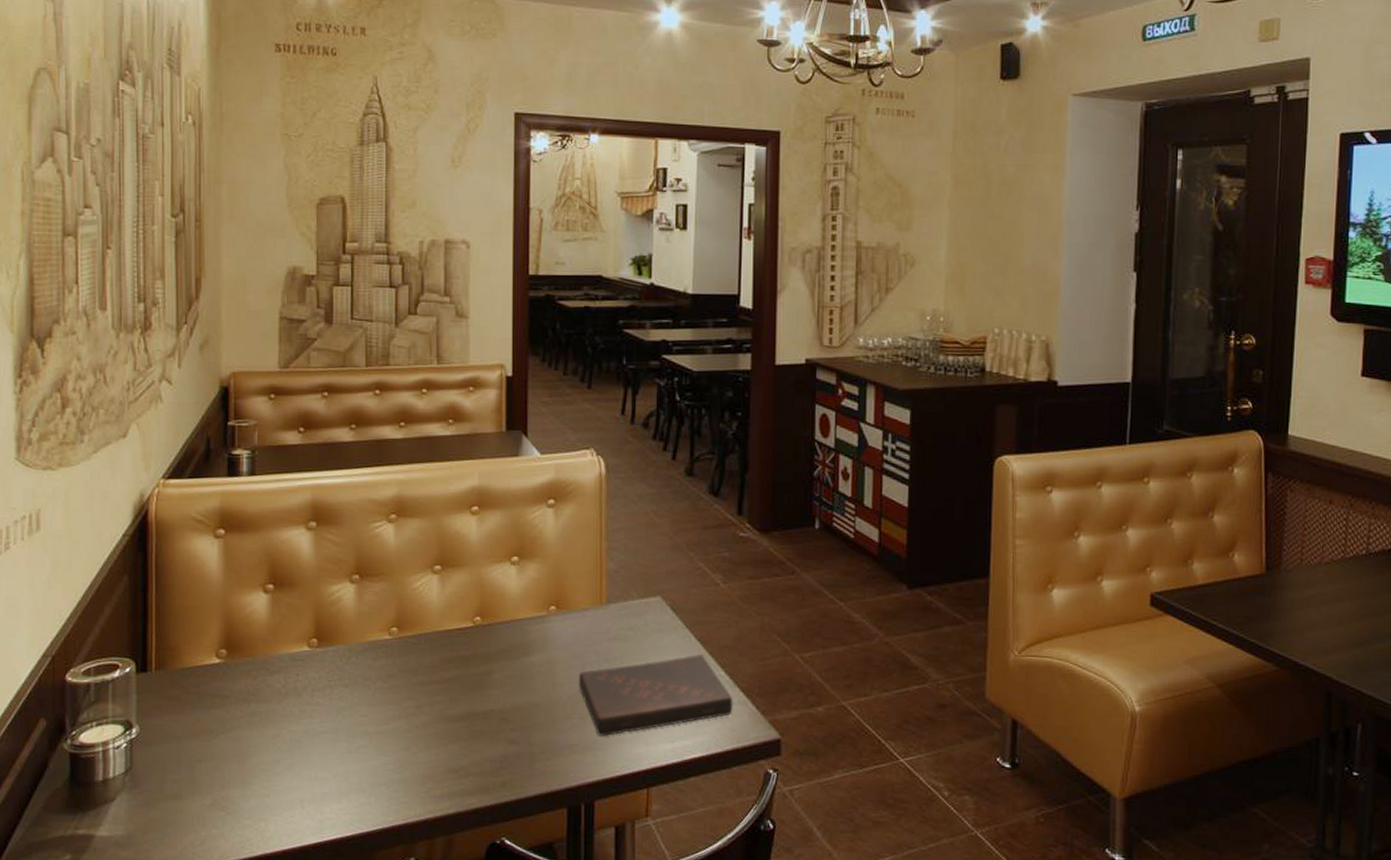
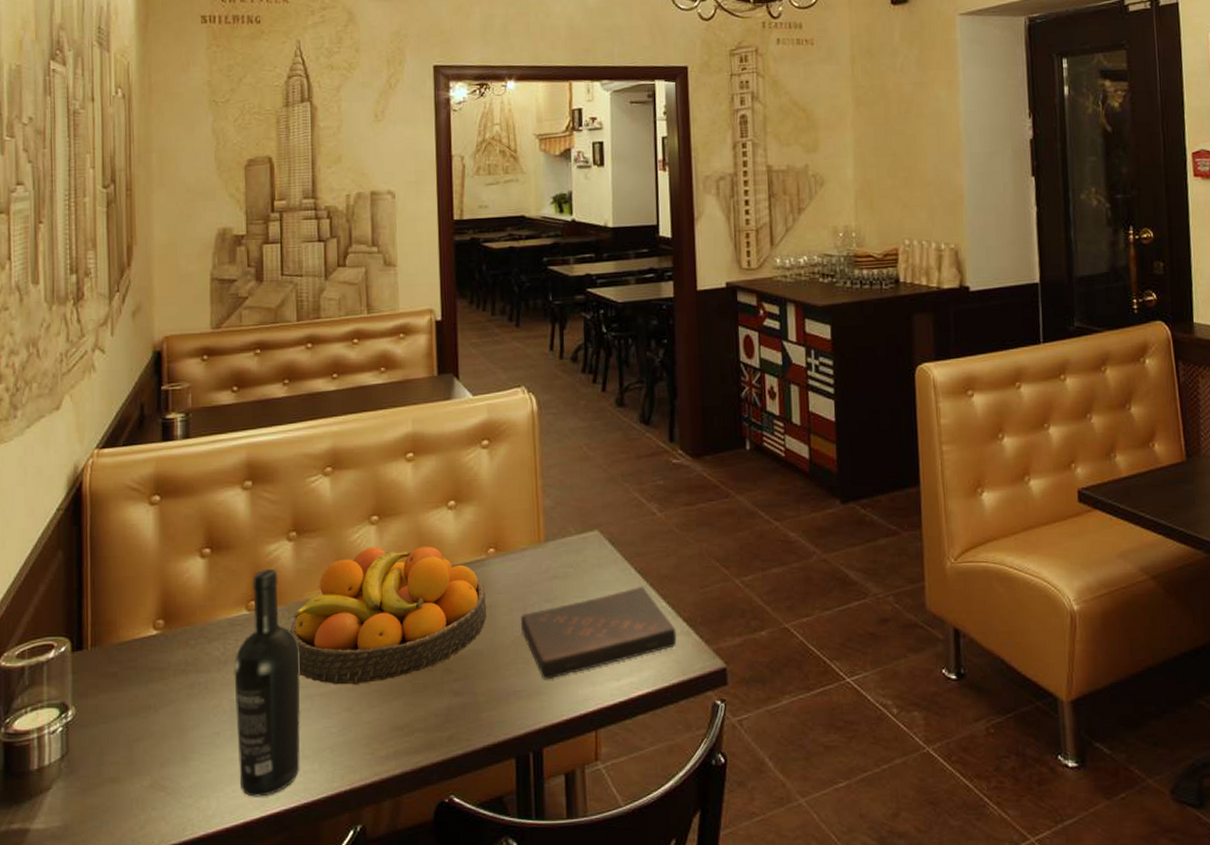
wine bottle: none [294,608,360,824] -> present [234,568,301,797]
fruit bowl: none [350,595,546,726] -> present [290,546,487,685]

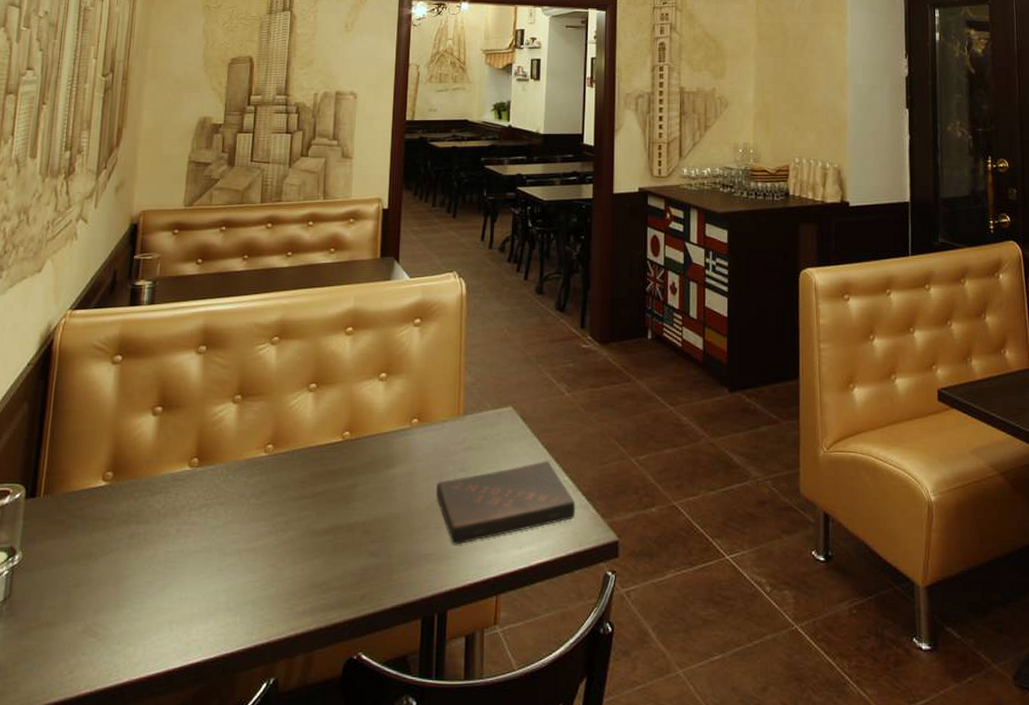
wine bottle: present [234,568,301,797] -> none [166,428,234,647]
fruit bowl: present [290,546,487,685] -> none [226,412,407,542]

